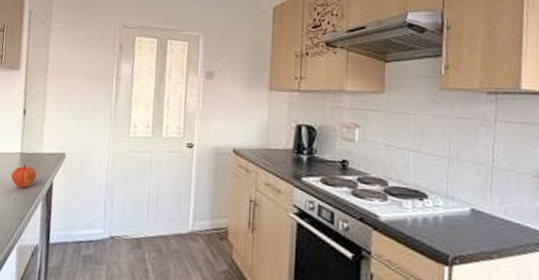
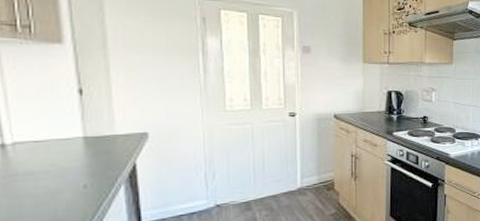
fruit: present [10,164,37,189] -> none [73,148,112,174]

